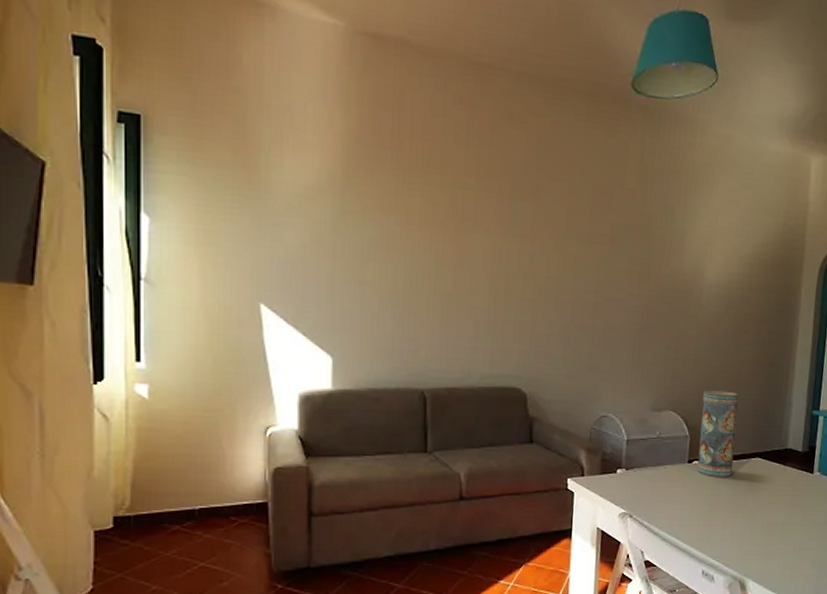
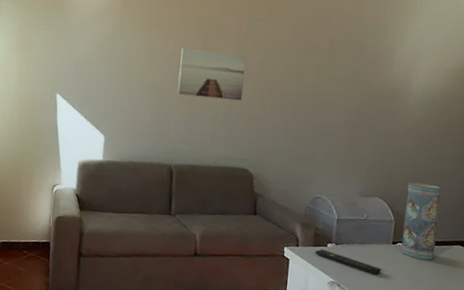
wall art: none [426,236,512,304] -> present [177,47,247,101]
remote control: none [603,476,677,499] -> present [315,249,382,275]

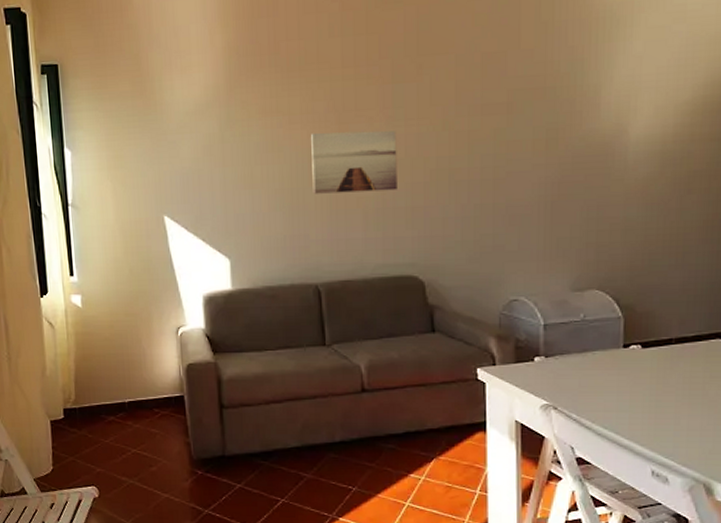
remote control: present [315,249,382,275] -> none [519,365,612,389]
vase: present [400,182,442,261] -> none [636,263,687,364]

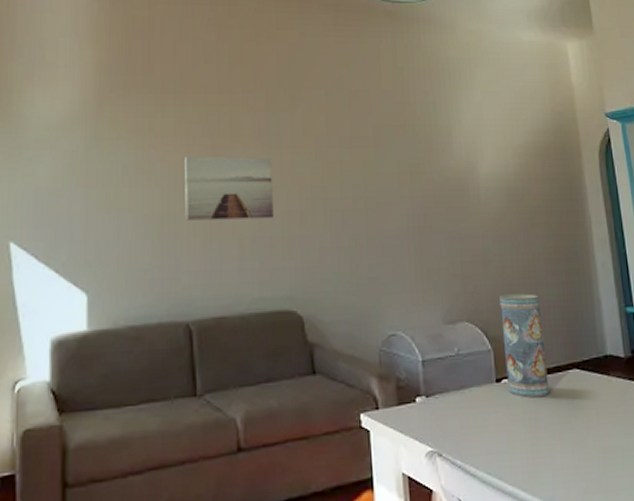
vase: none [636,263,687,364] -> present [499,293,549,398]

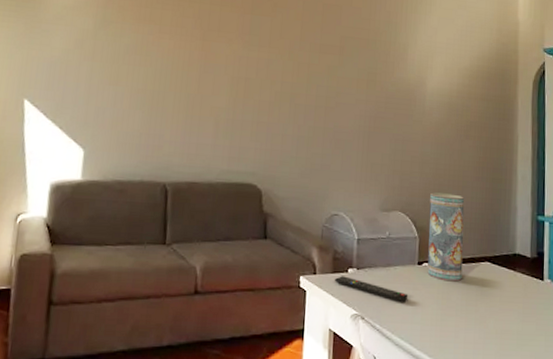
wall art: present [185,156,273,221] -> none [172,44,251,105]
remote control: none [402,407,490,430] -> present [335,276,409,302]

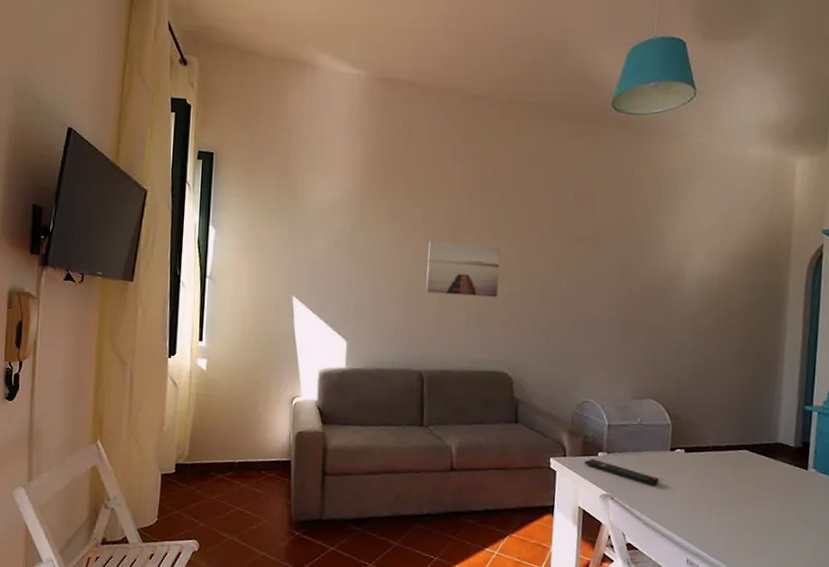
wall art: none [172,44,251,105] -> present [425,240,501,298]
vase: present [427,192,465,282] -> none [680,381,723,468]

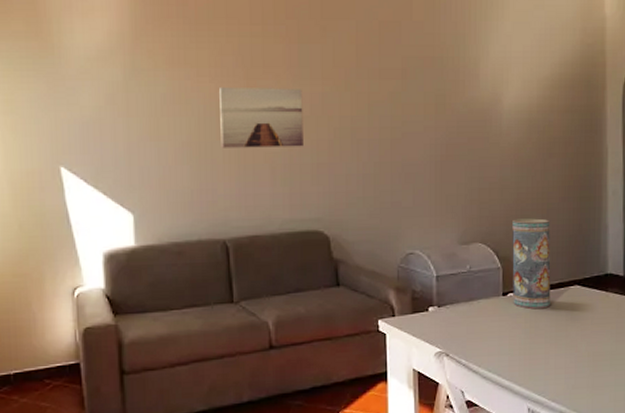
remote control: present [585,459,660,485] -> none [415,315,494,335]
vase: none [680,381,723,468] -> present [512,218,551,309]

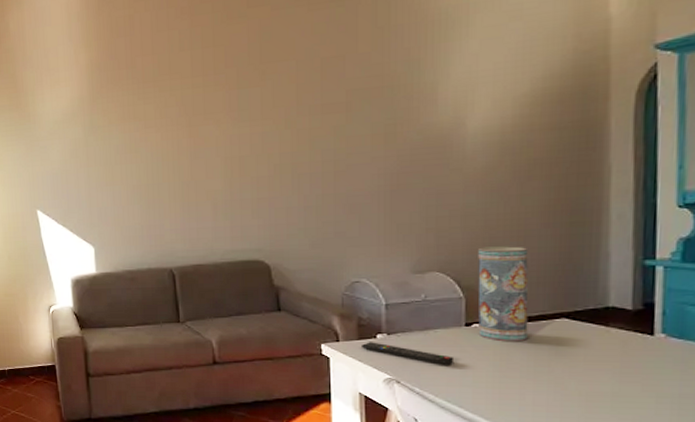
wall art: present [219,86,303,148] -> none [165,131,244,189]
remote control: none [415,315,494,335] -> present [362,342,455,365]

